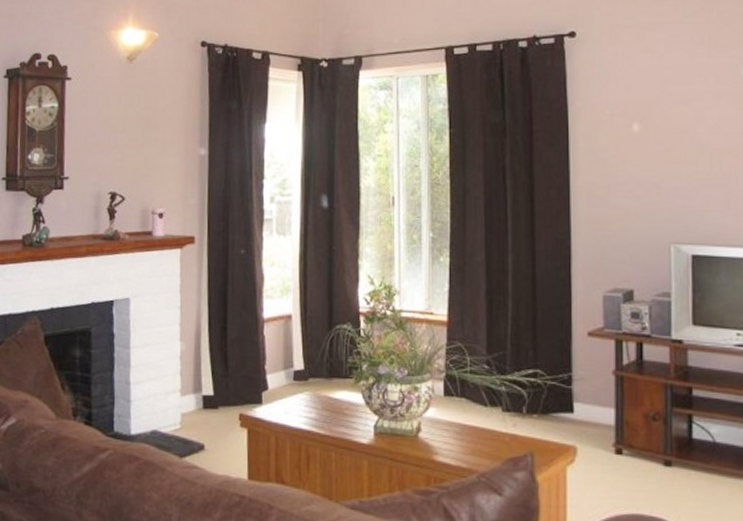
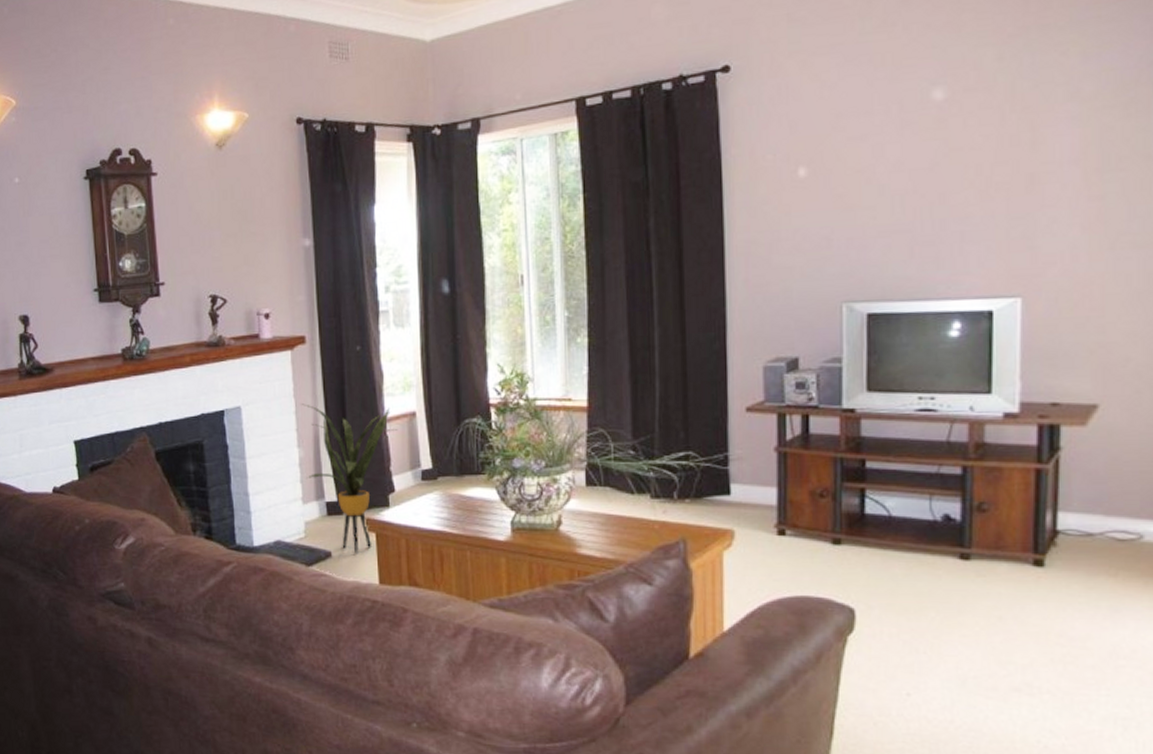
house plant: none [186,300,275,447] -> present [302,404,398,553]

